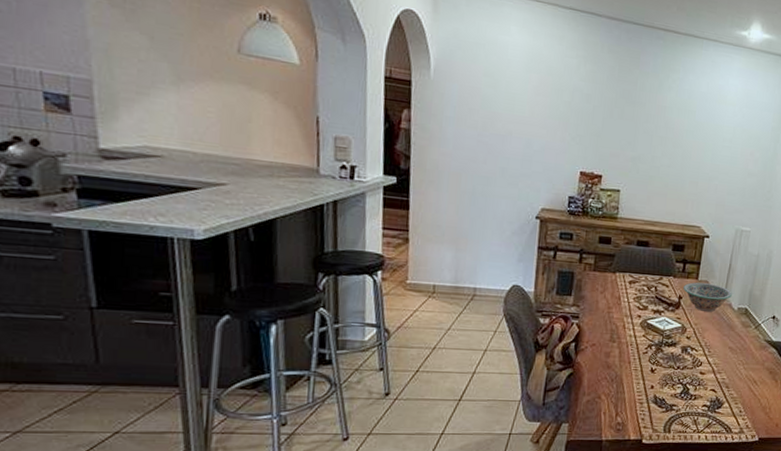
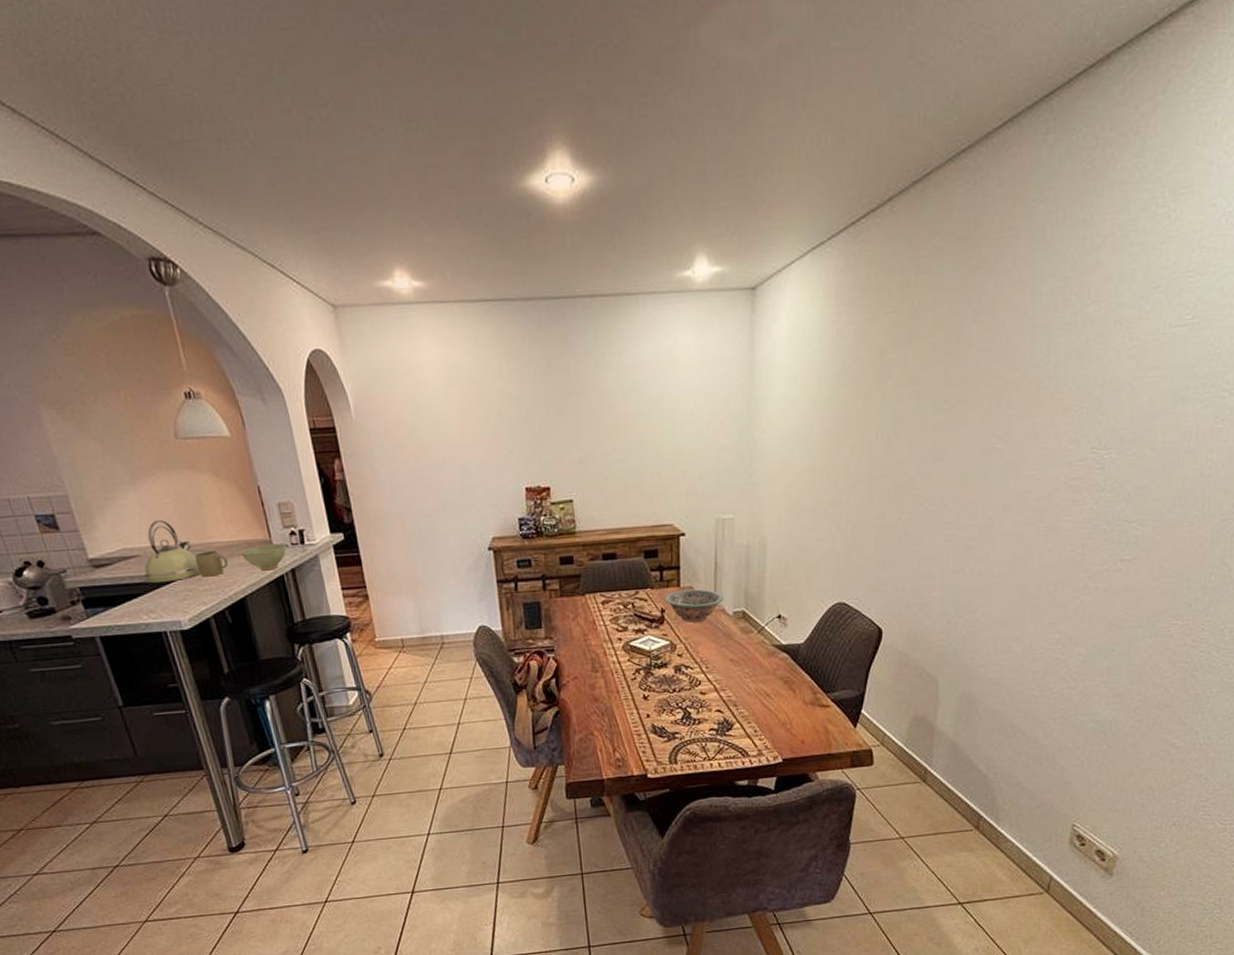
kettle: none [162,125,232,190] -> present [144,519,202,584]
mug: none [227,166,265,193] -> present [194,551,228,577]
bowl: none [282,172,333,198] -> present [241,543,287,571]

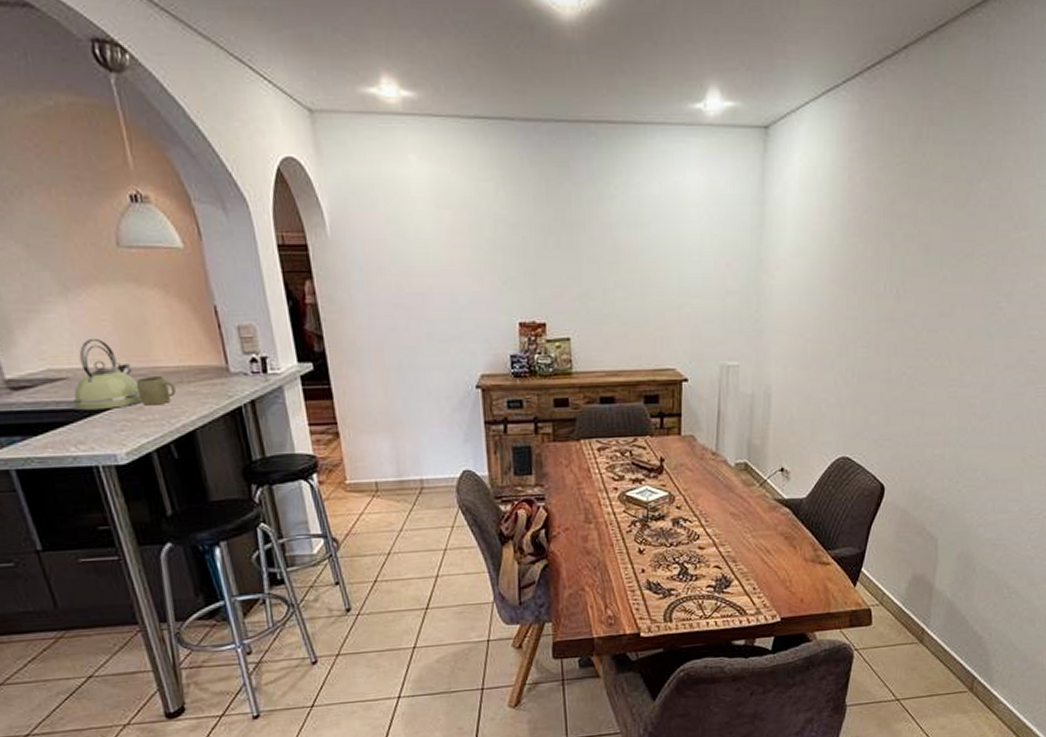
bowl: present [241,543,287,571] -> none [191,371,246,401]
decorative bowl: present [664,589,724,623] -> none [664,438,726,473]

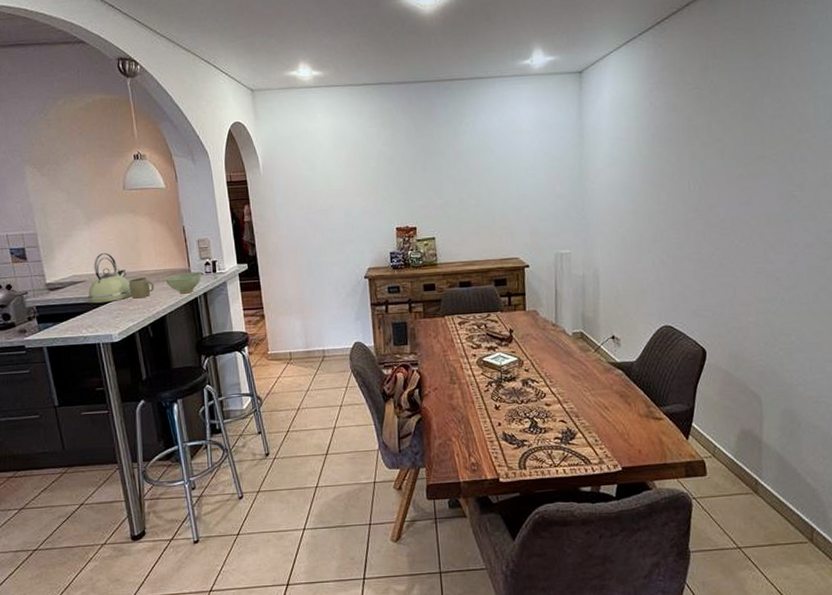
bowl: none [191,371,246,401] -> present [165,272,201,294]

